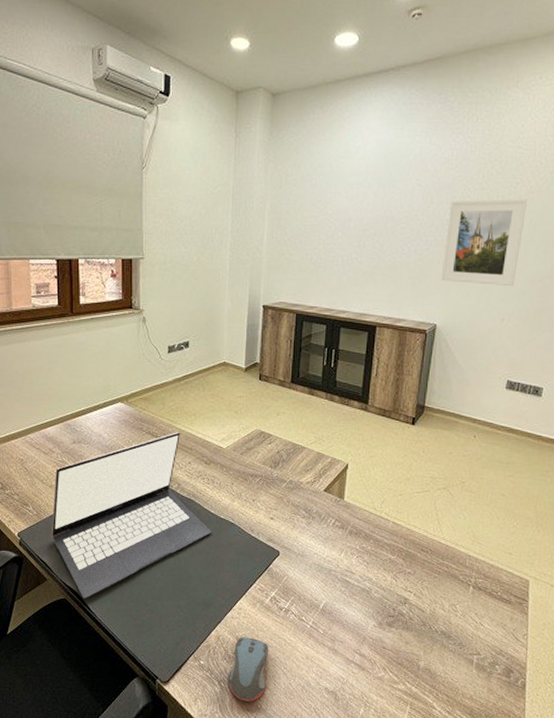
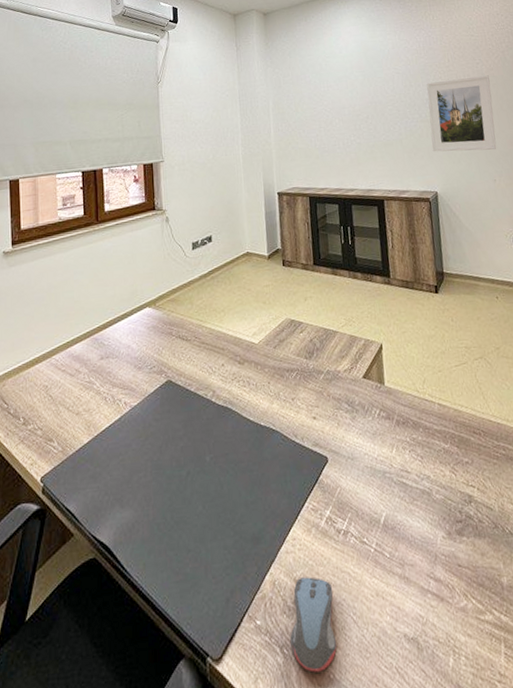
laptop: present [52,432,212,599] -> none [79,332,254,554]

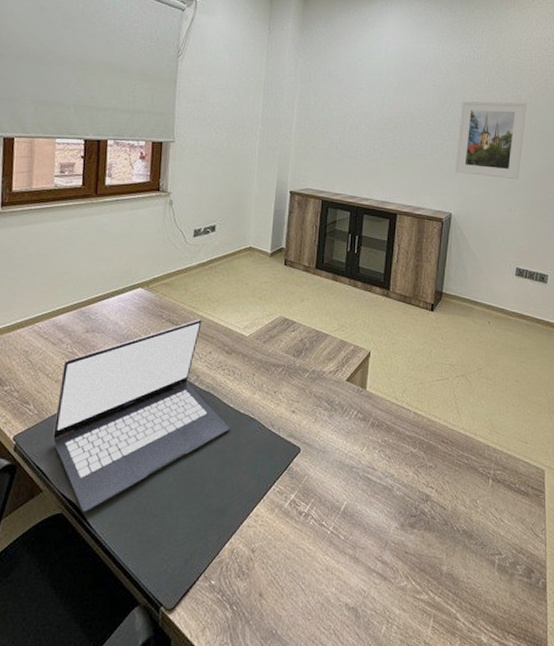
laptop: none [79,332,254,554] -> present [53,319,231,512]
computer mouse: present [290,576,338,673] -> none [240,549,287,627]

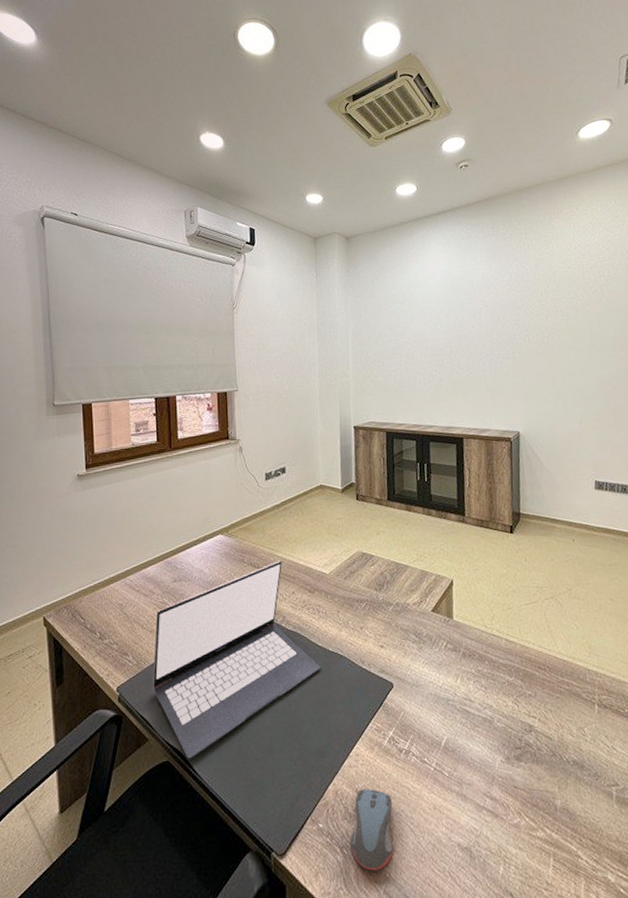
computer mouse: none [240,549,287,627] -> present [350,789,394,871]
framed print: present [455,101,526,180] -> none [516,311,586,391]

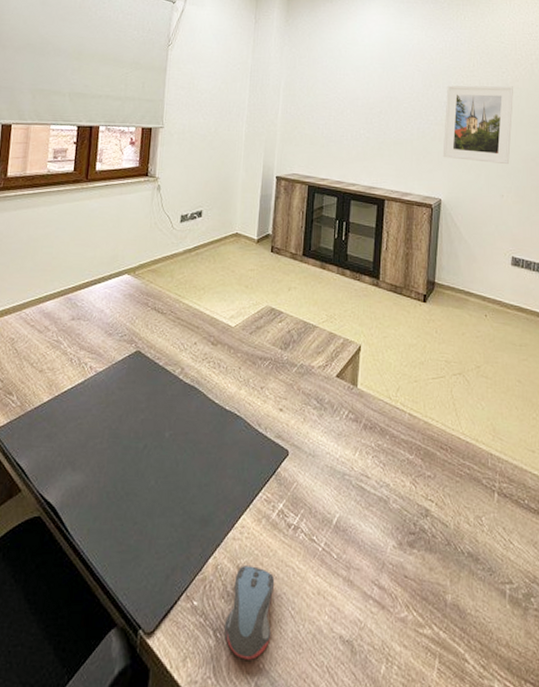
laptop: present [153,560,321,759] -> none [34,308,216,516]
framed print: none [516,311,586,391] -> present [442,85,513,165]

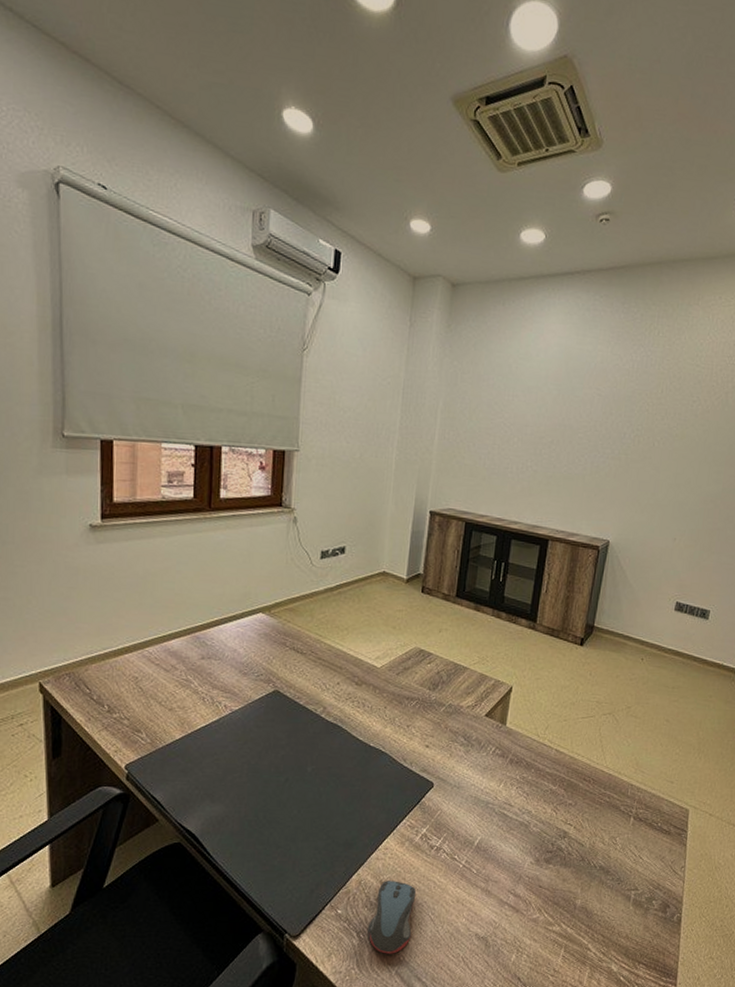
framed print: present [442,85,513,165] -> none [616,414,702,506]

